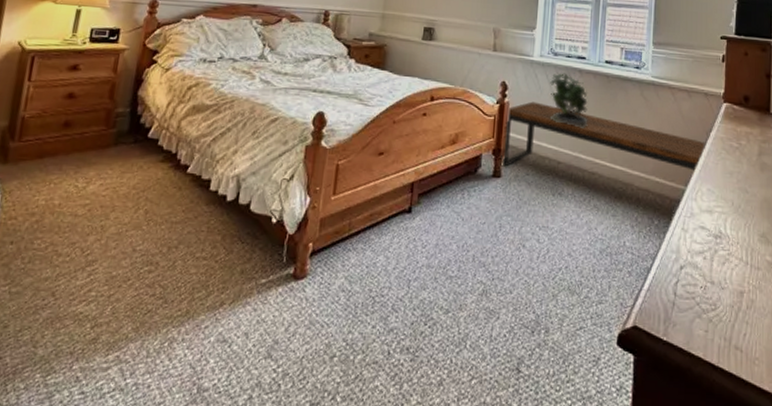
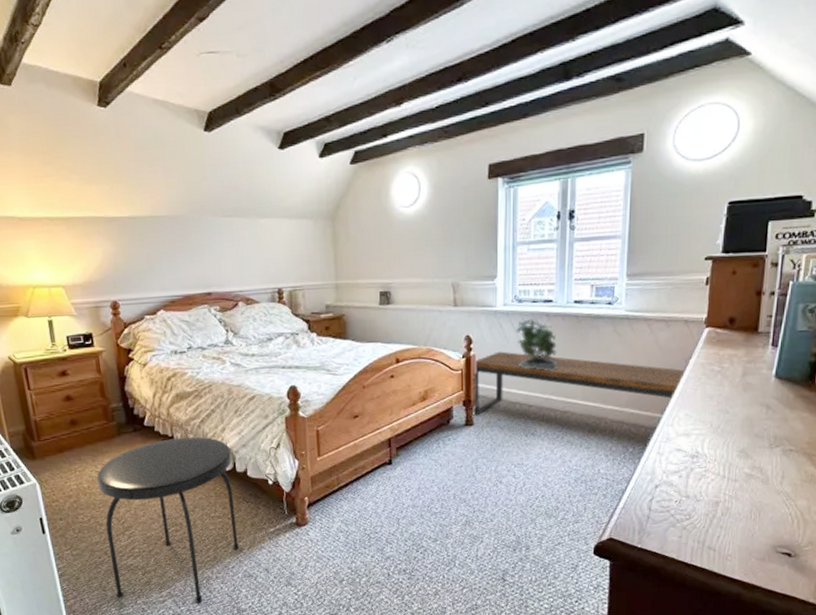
side table: none [47,155,239,375] -> present [96,436,239,603]

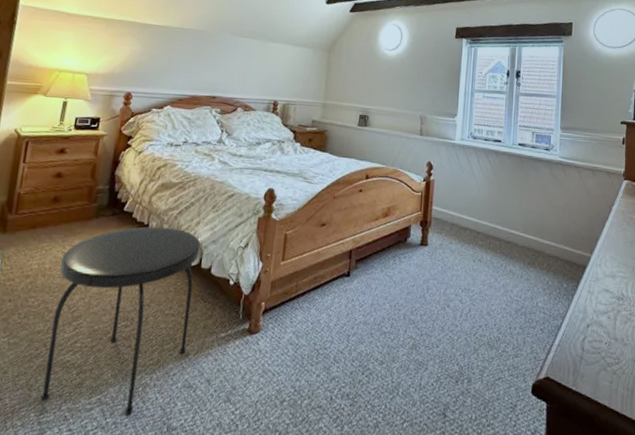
bench: present [471,351,687,416] -> none [427,179,610,240]
potted plant: present [516,317,558,371] -> none [470,153,504,203]

